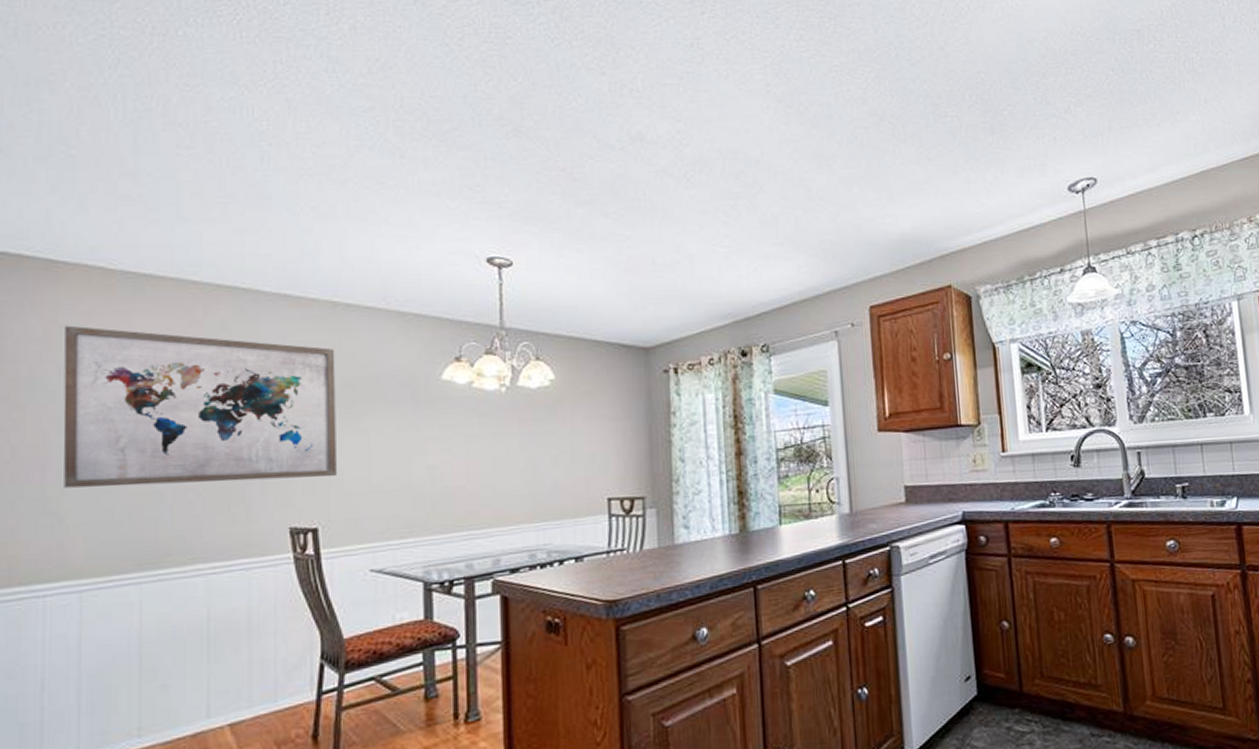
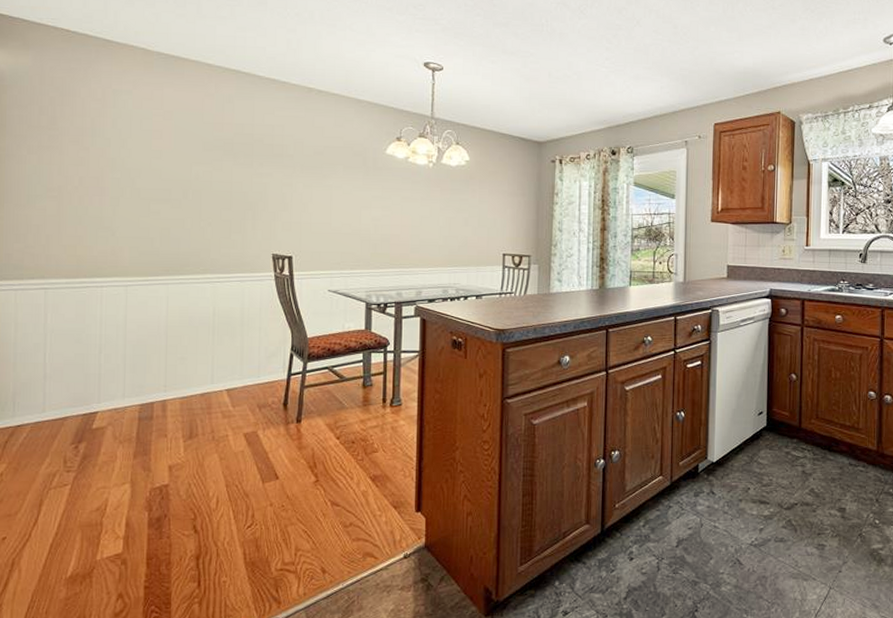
wall art: present [63,325,337,488] -> none [115,90,309,220]

